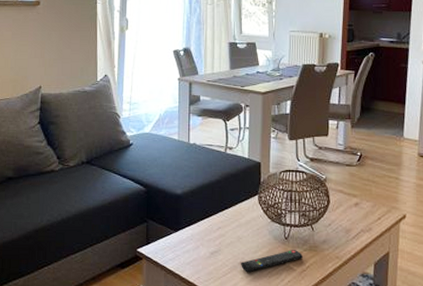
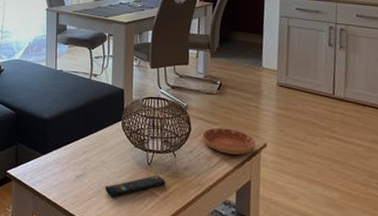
saucer: none [340,200,395,227] -> present [202,127,256,155]

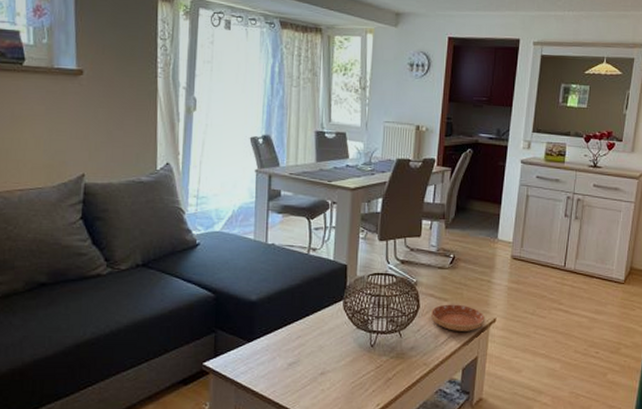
remote control: present [105,175,165,197] -> none [322,358,389,384]

